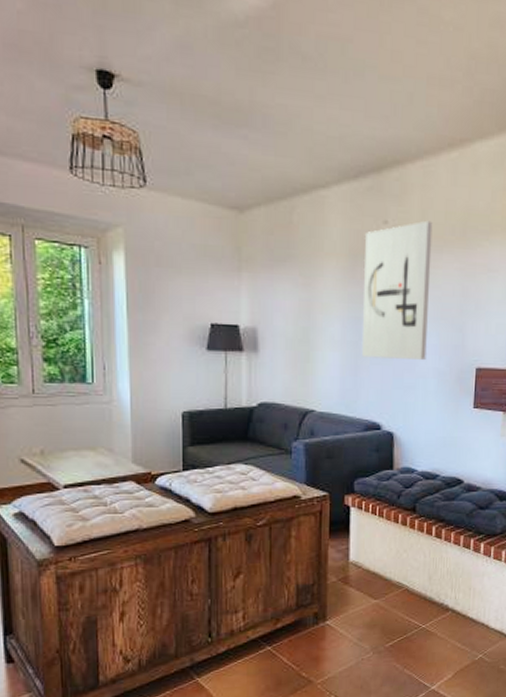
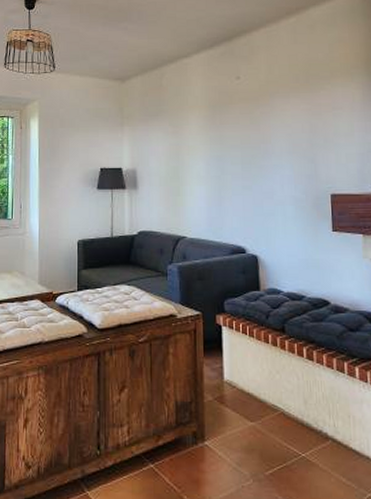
wall art: present [362,220,433,361] -> none [222,73,283,190]

